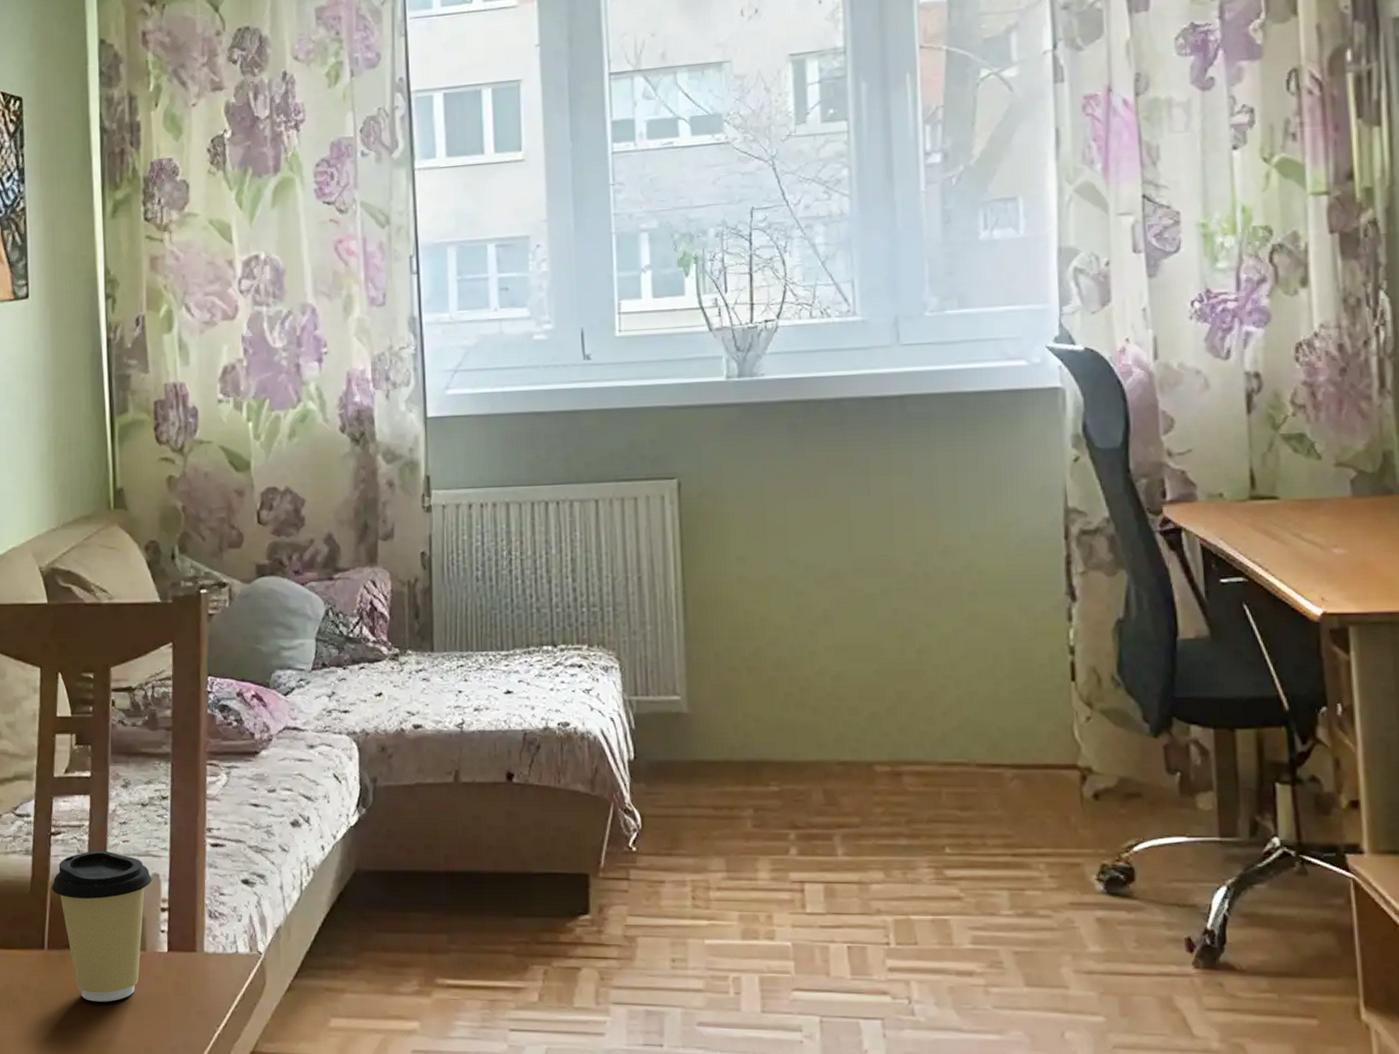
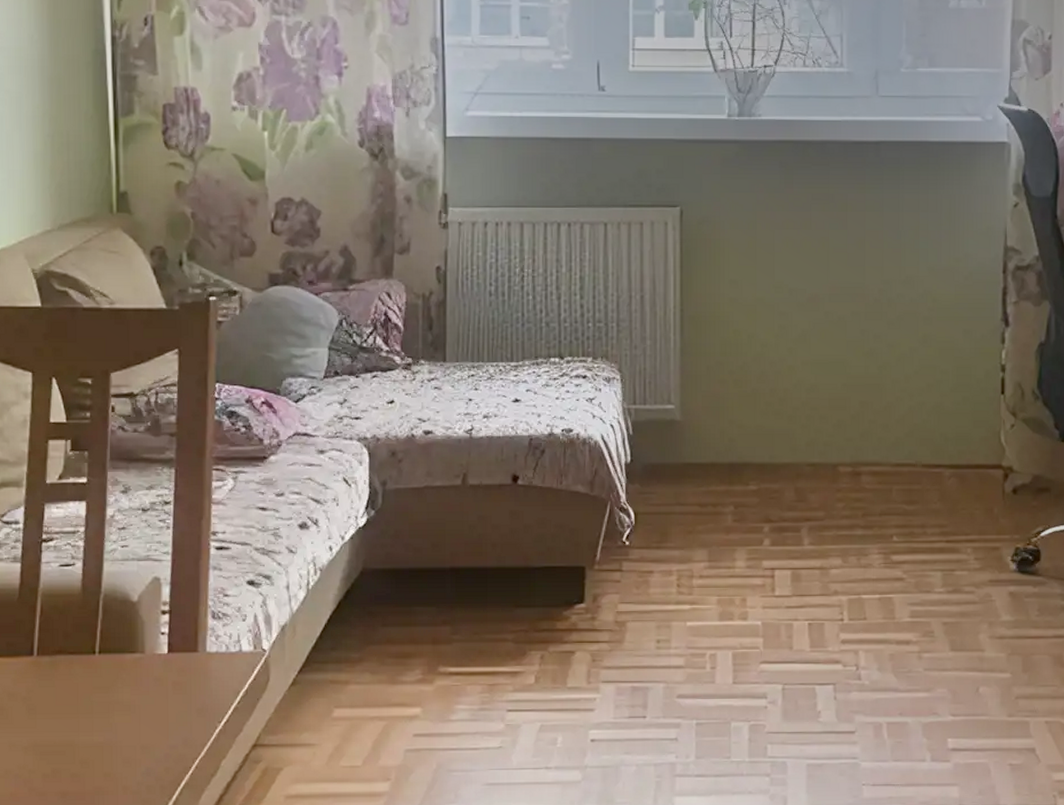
coffee cup: present [52,850,152,1002] -> none [42,556,152,705]

